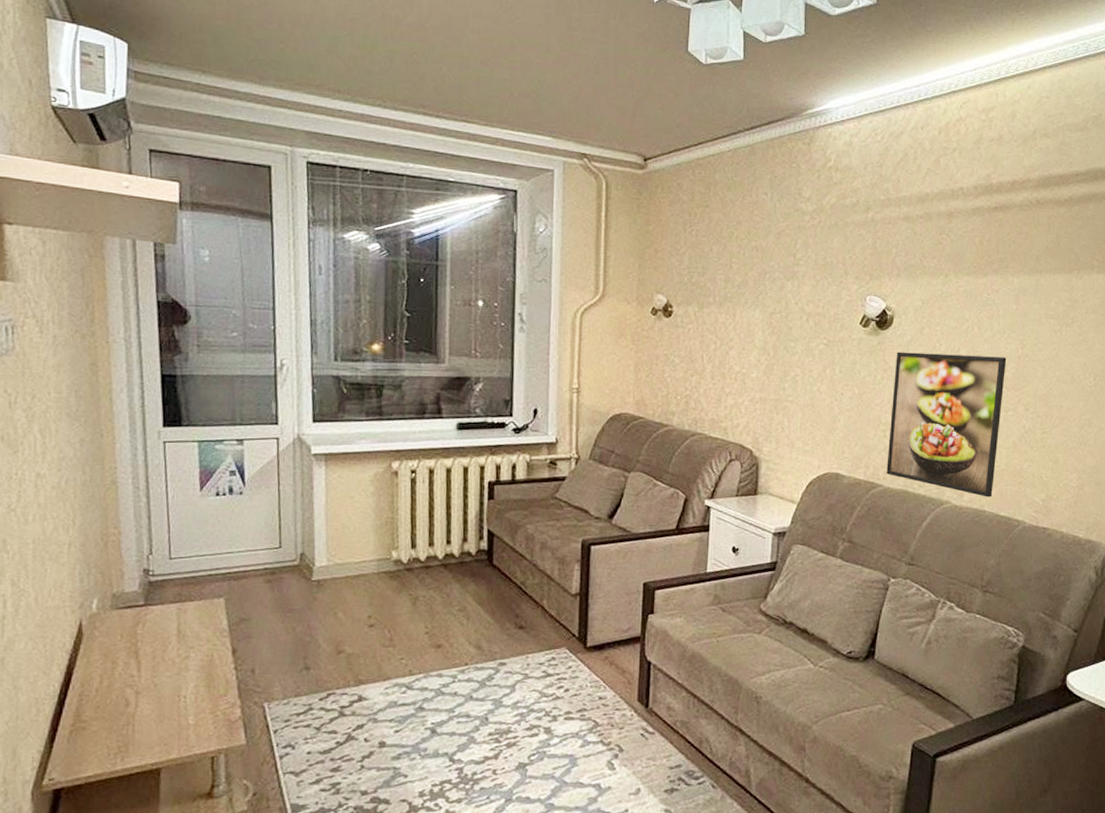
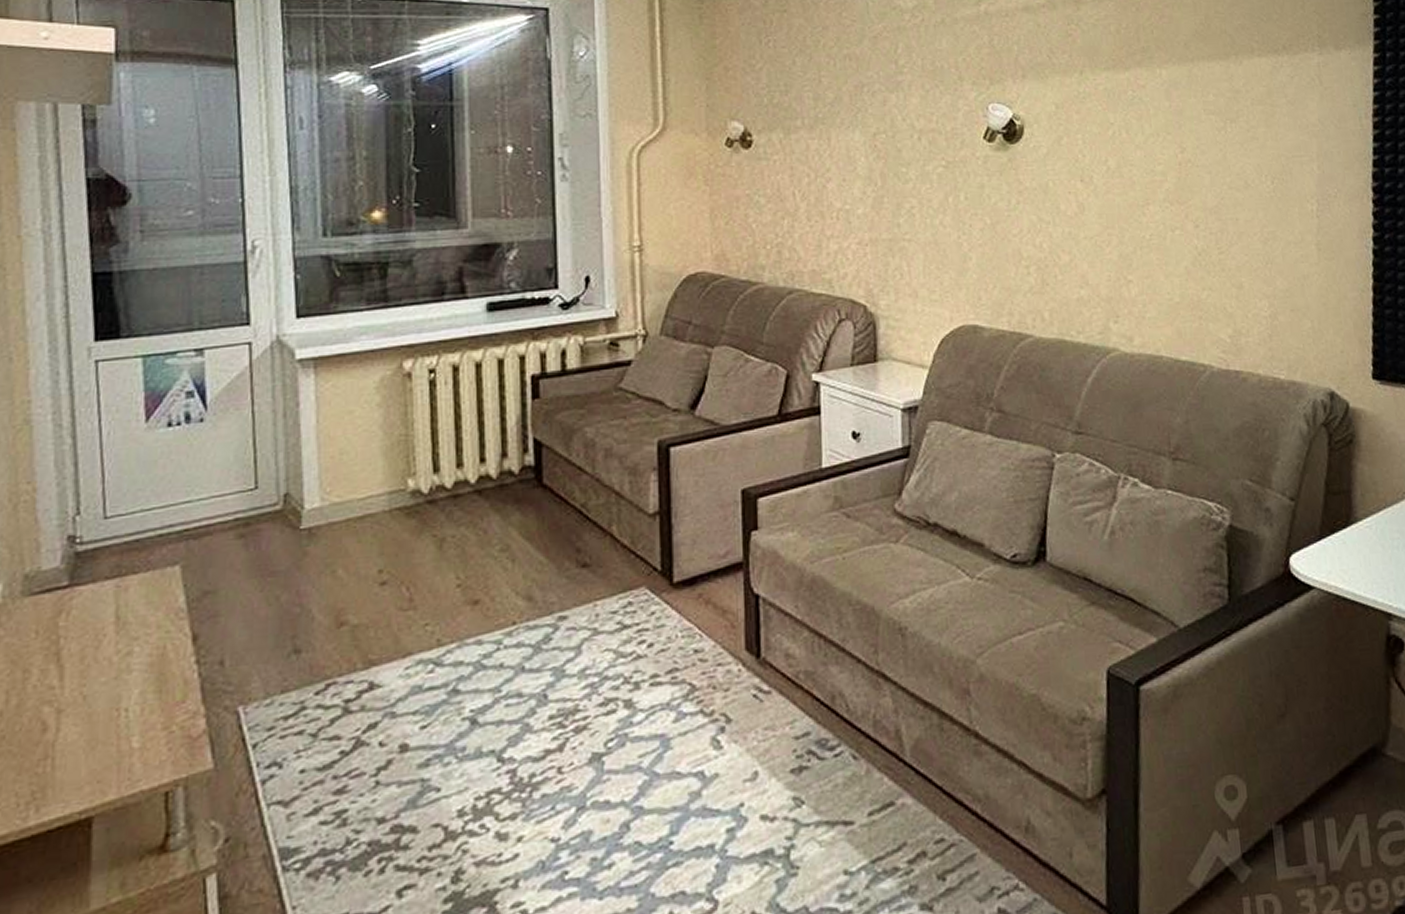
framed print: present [886,351,1007,498] -> none [1031,165,1169,339]

